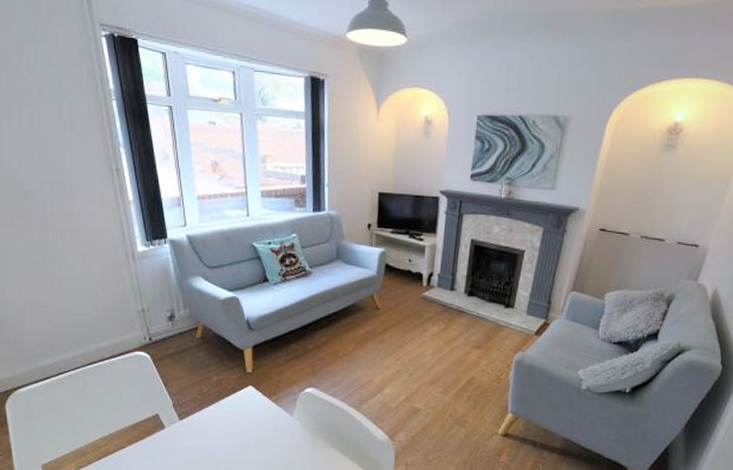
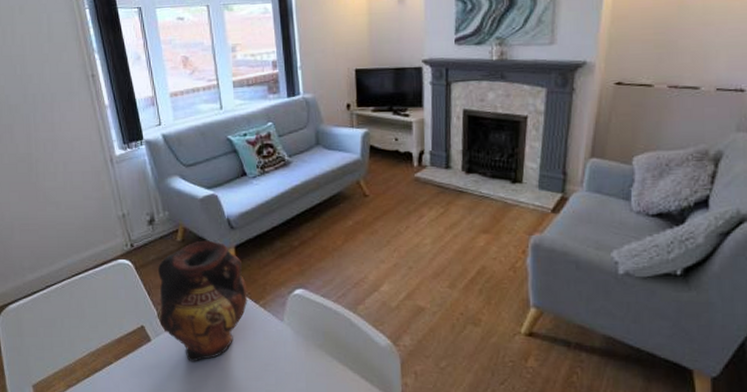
vase: none [174,338,262,449] -> present [158,240,248,362]

